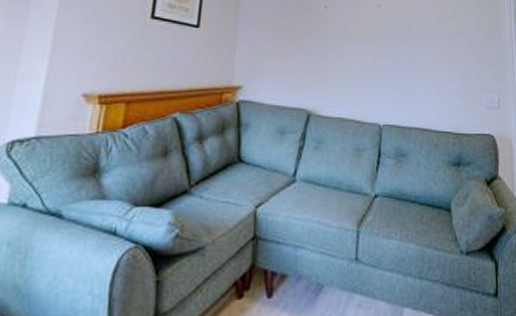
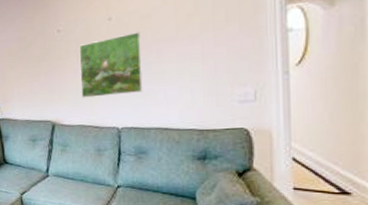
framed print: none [343,24,406,88] -> present [78,32,143,98]

